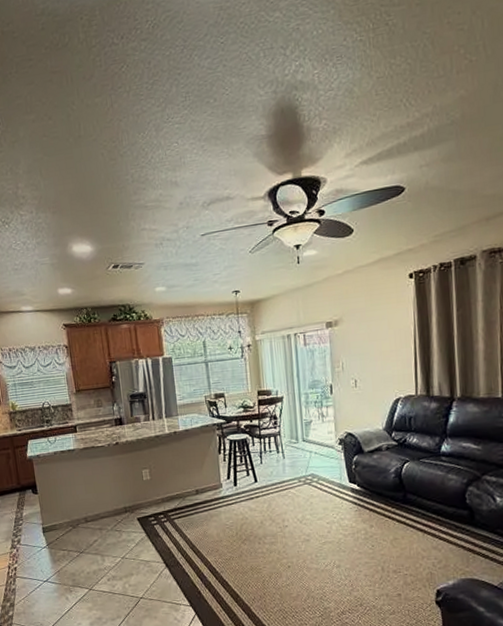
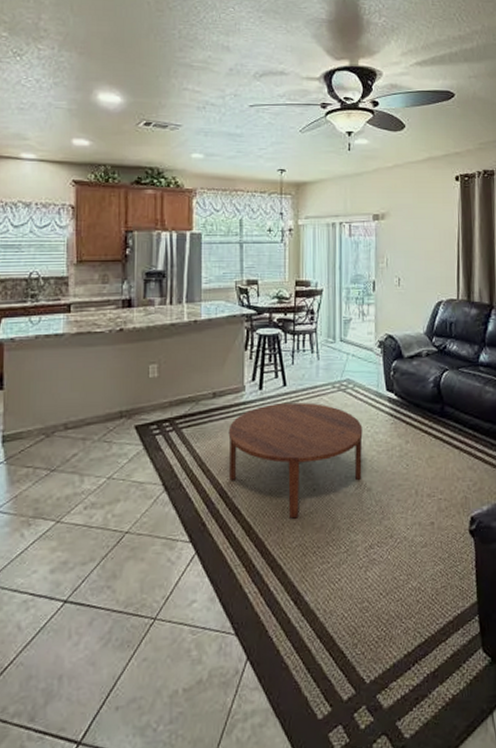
coffee table: none [211,495,331,590] -> present [228,402,363,519]

